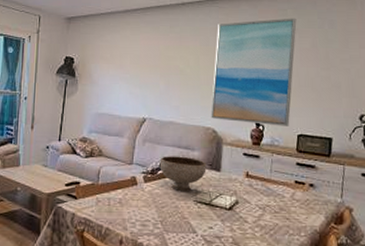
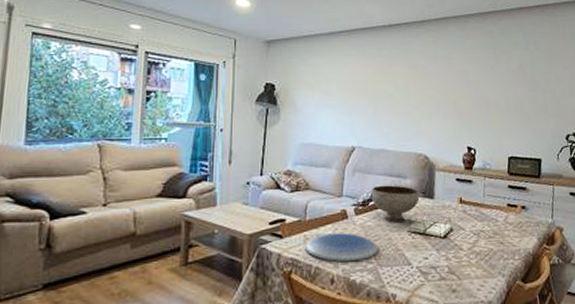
plate: none [97,198,165,226] -> present [305,233,378,262]
wall art: present [211,18,297,126] -> none [422,39,504,149]

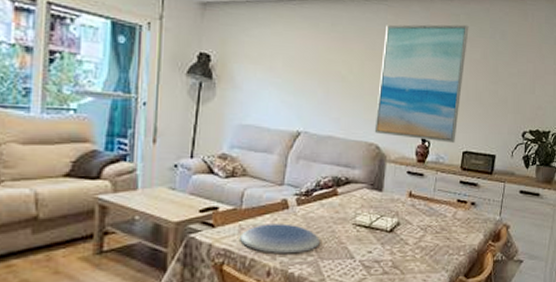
bowl: present [371,185,420,223] -> none [315,175,368,215]
wall art: none [422,39,504,149] -> present [374,24,469,143]

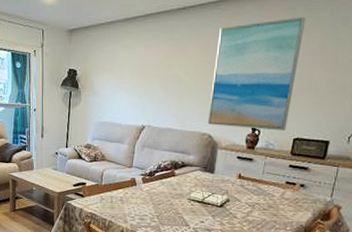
plate: present [240,223,320,254] -> none [101,196,161,219]

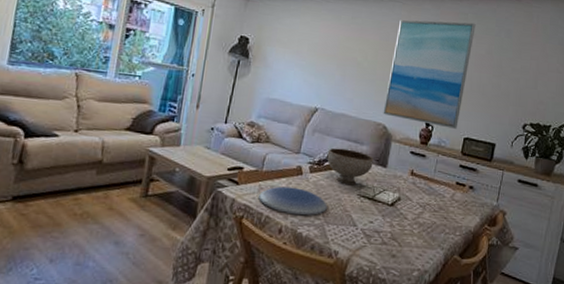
plate: none [101,196,161,219] -> present [258,186,327,216]
bowl: none [157,160,201,192] -> present [327,148,374,186]

